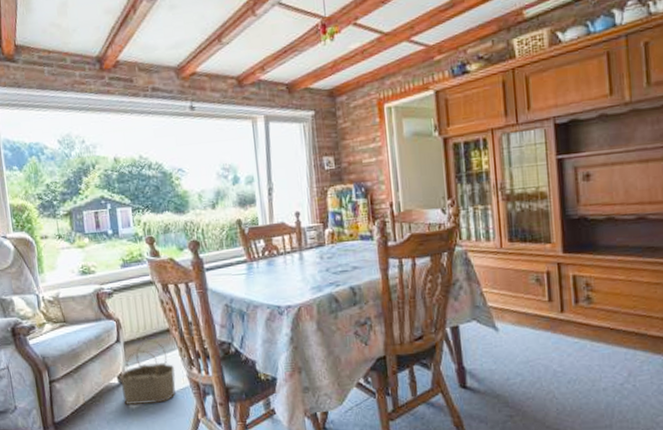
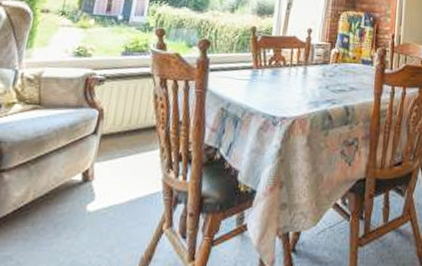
wicker basket: present [120,340,176,405] -> none [80,136,151,208]

